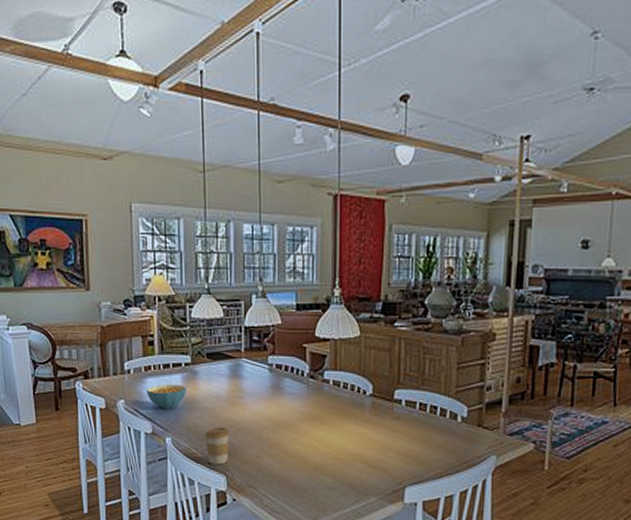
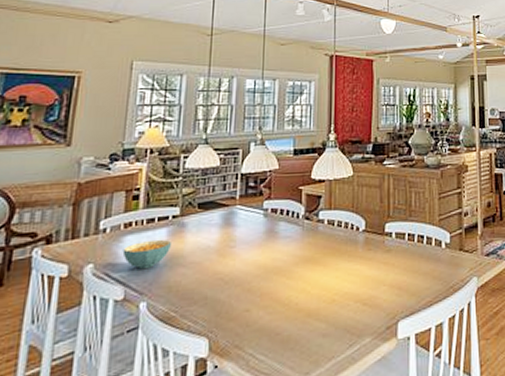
coffee cup: present [205,427,230,465] -> none [187,282,217,328]

